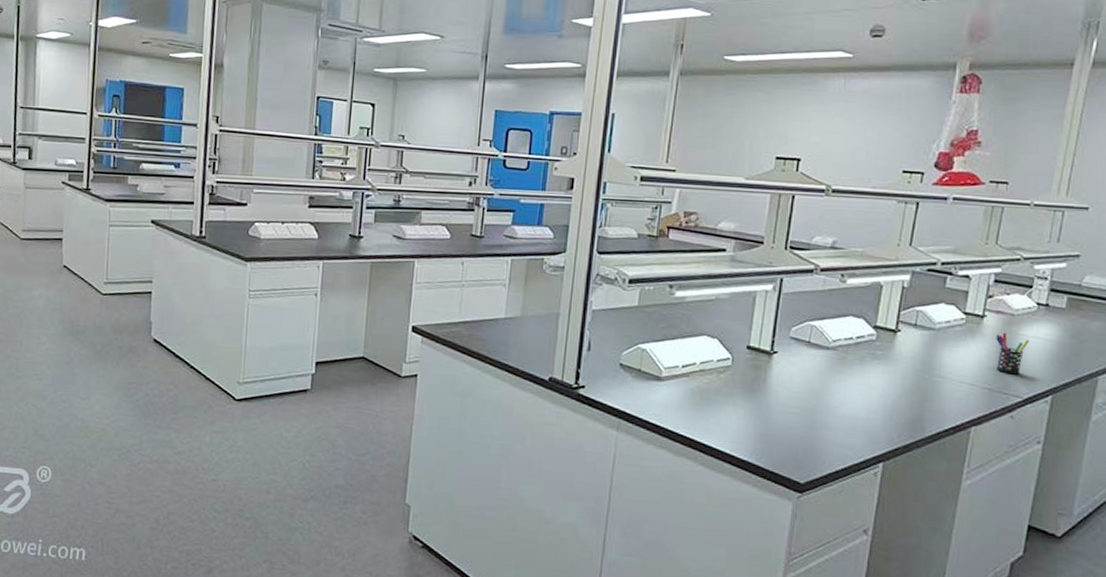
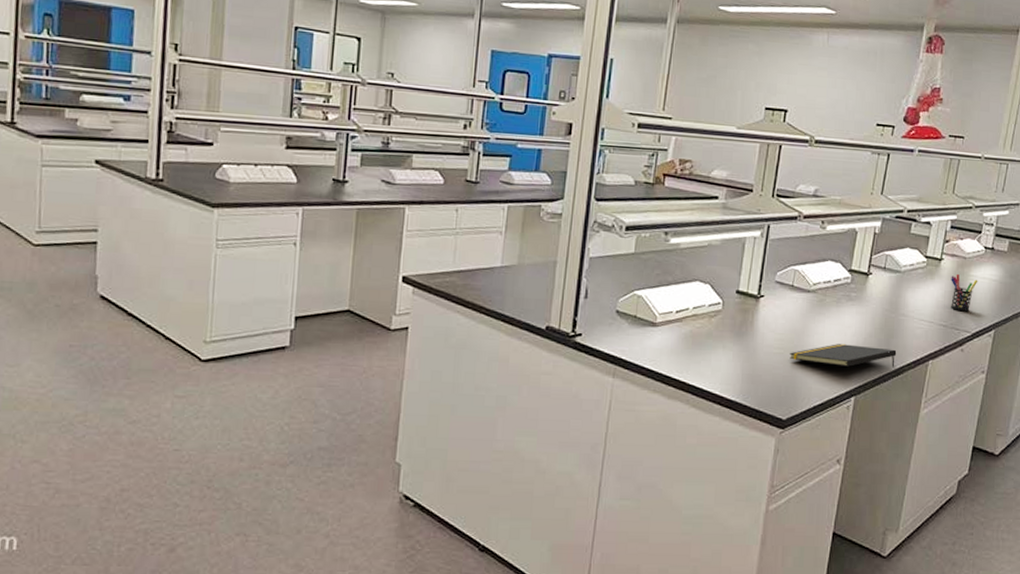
notepad: none [807,405,932,433] -> present [789,344,897,367]

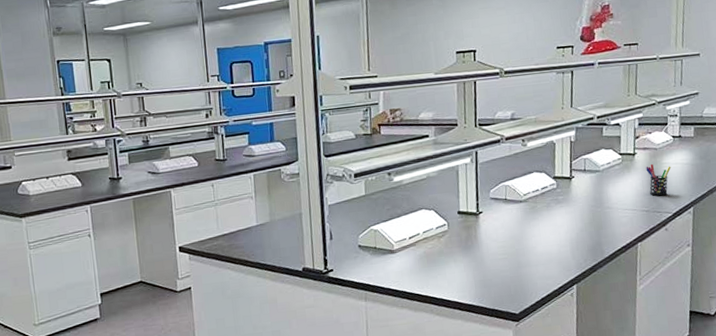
notepad: present [789,344,897,367] -> none [513,238,608,262]

